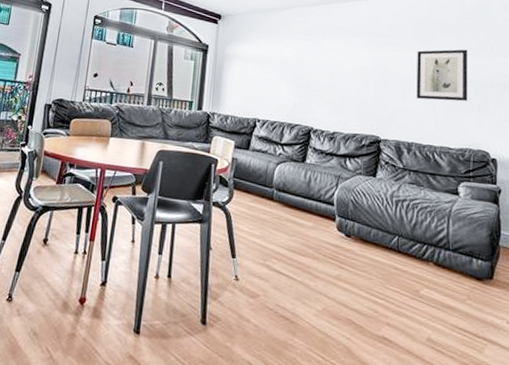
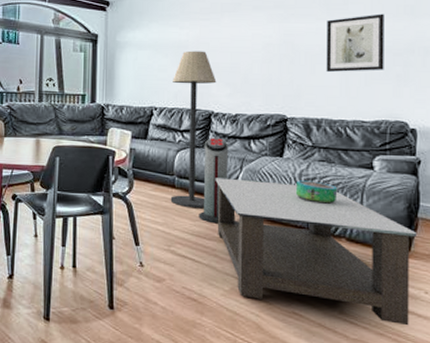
floor lamp: none [268,68,317,224] -> present [170,50,217,209]
air purifier: none [295,152,326,240] -> present [199,137,229,224]
coffee table: none [312,193,499,357] -> present [215,177,418,326]
decorative bowl: none [387,201,426,227] -> present [295,180,338,204]

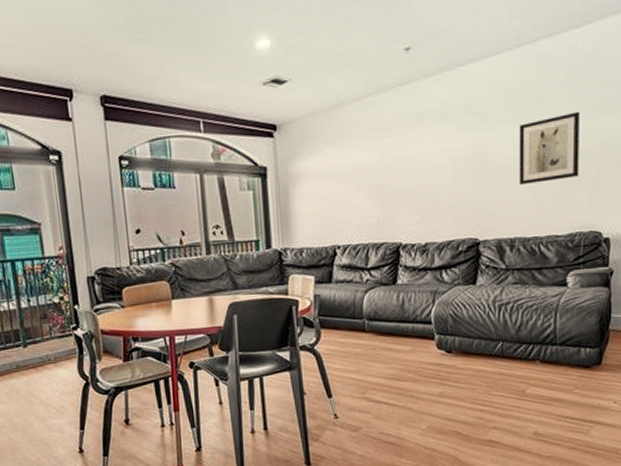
floor lamp: present [170,50,217,209] -> none [355,174,403,351]
air purifier: present [199,137,229,224] -> none [392,271,421,364]
coffee table: present [215,177,418,326] -> none [407,311,608,437]
decorative bowl: present [295,180,338,204] -> none [489,306,532,329]

